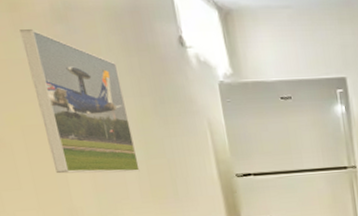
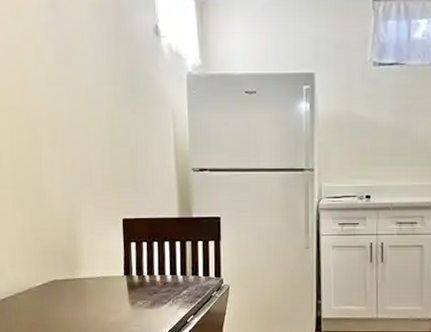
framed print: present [20,29,140,174] -> none [17,16,105,159]

